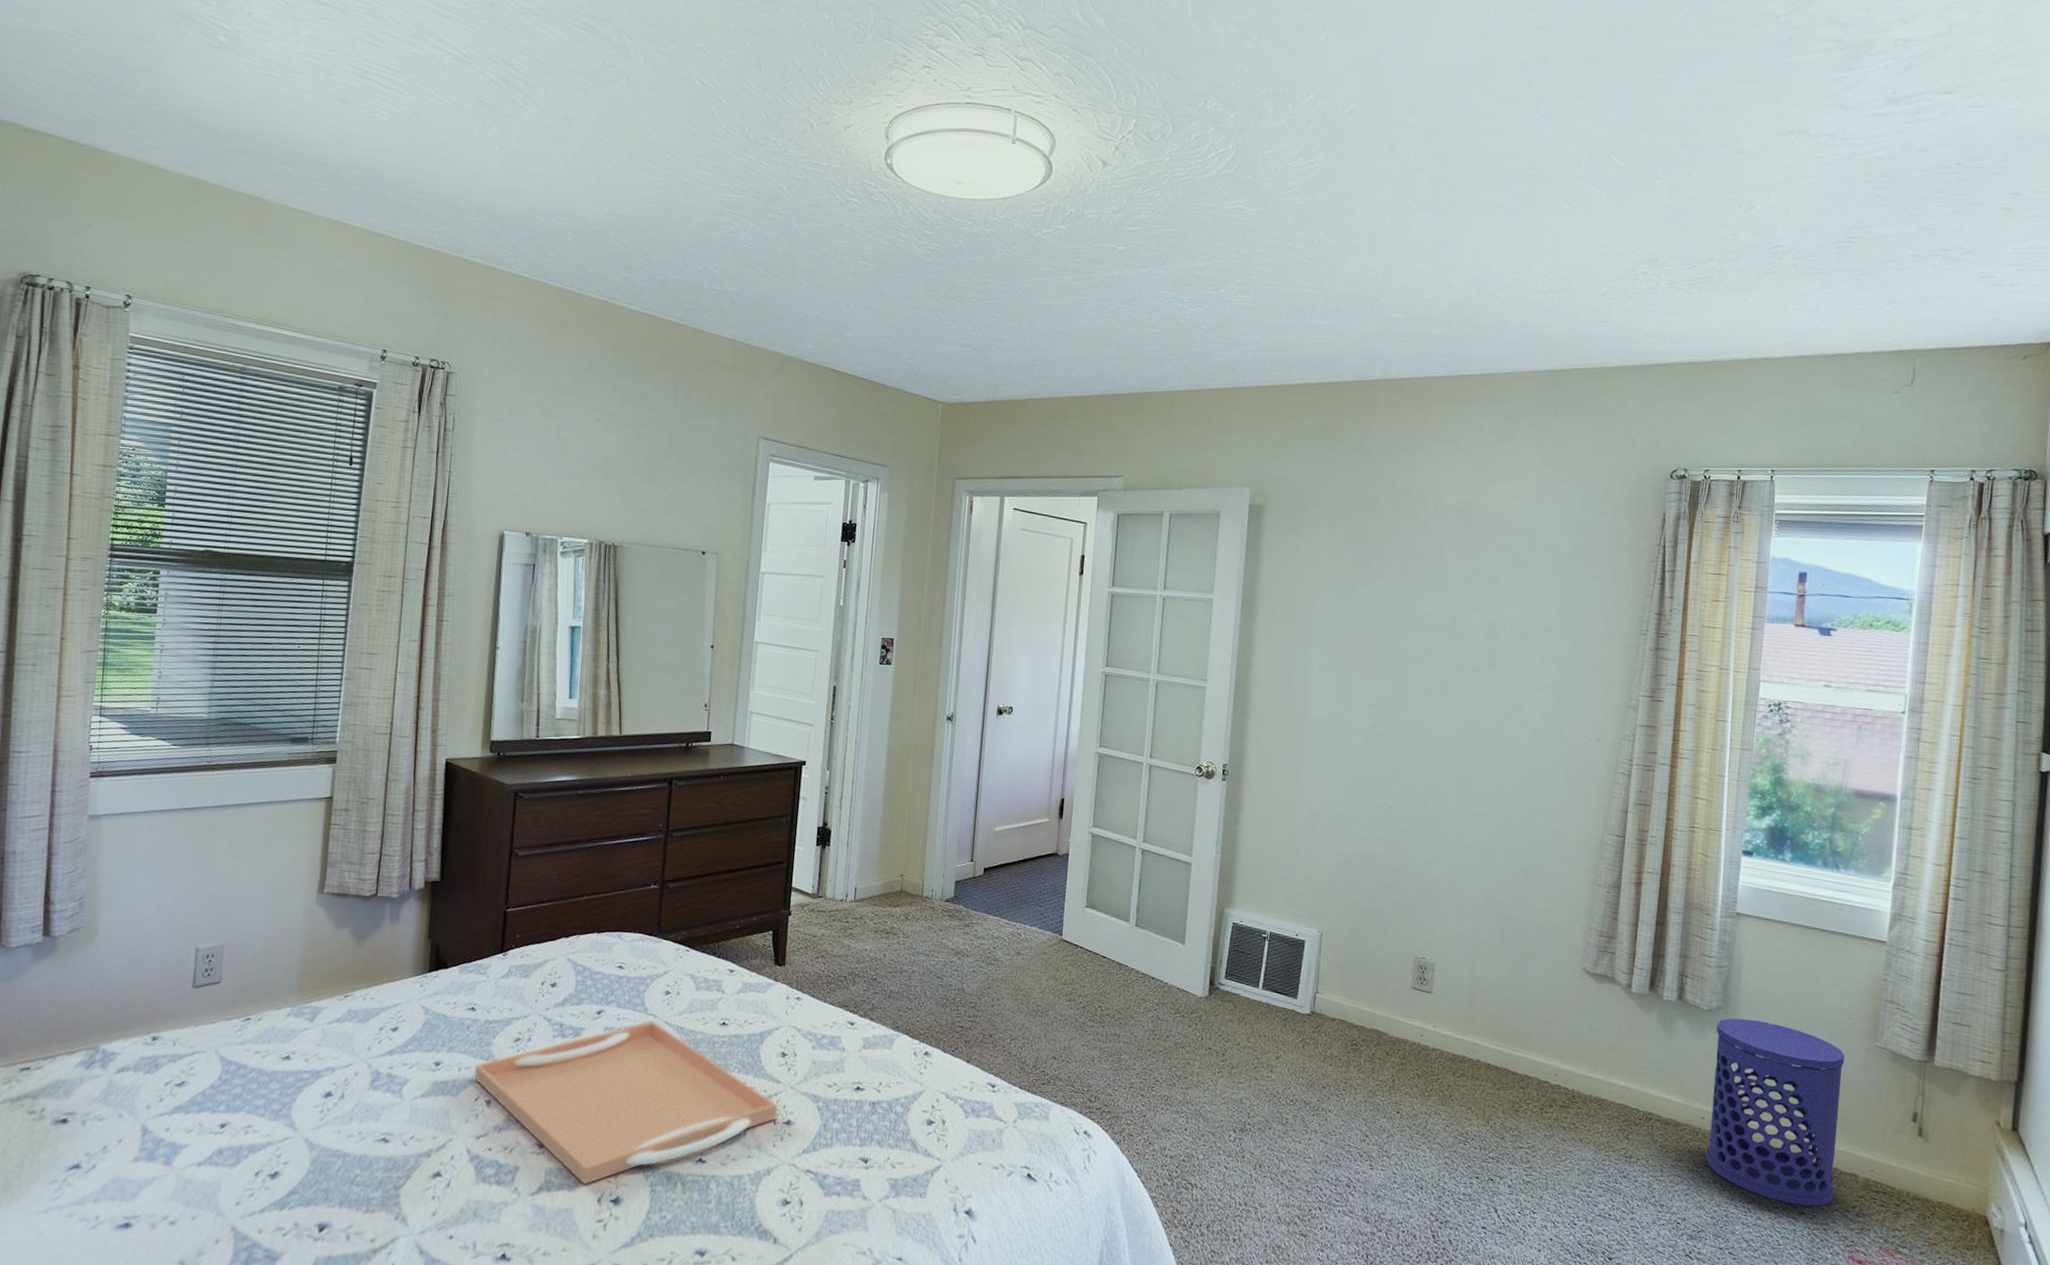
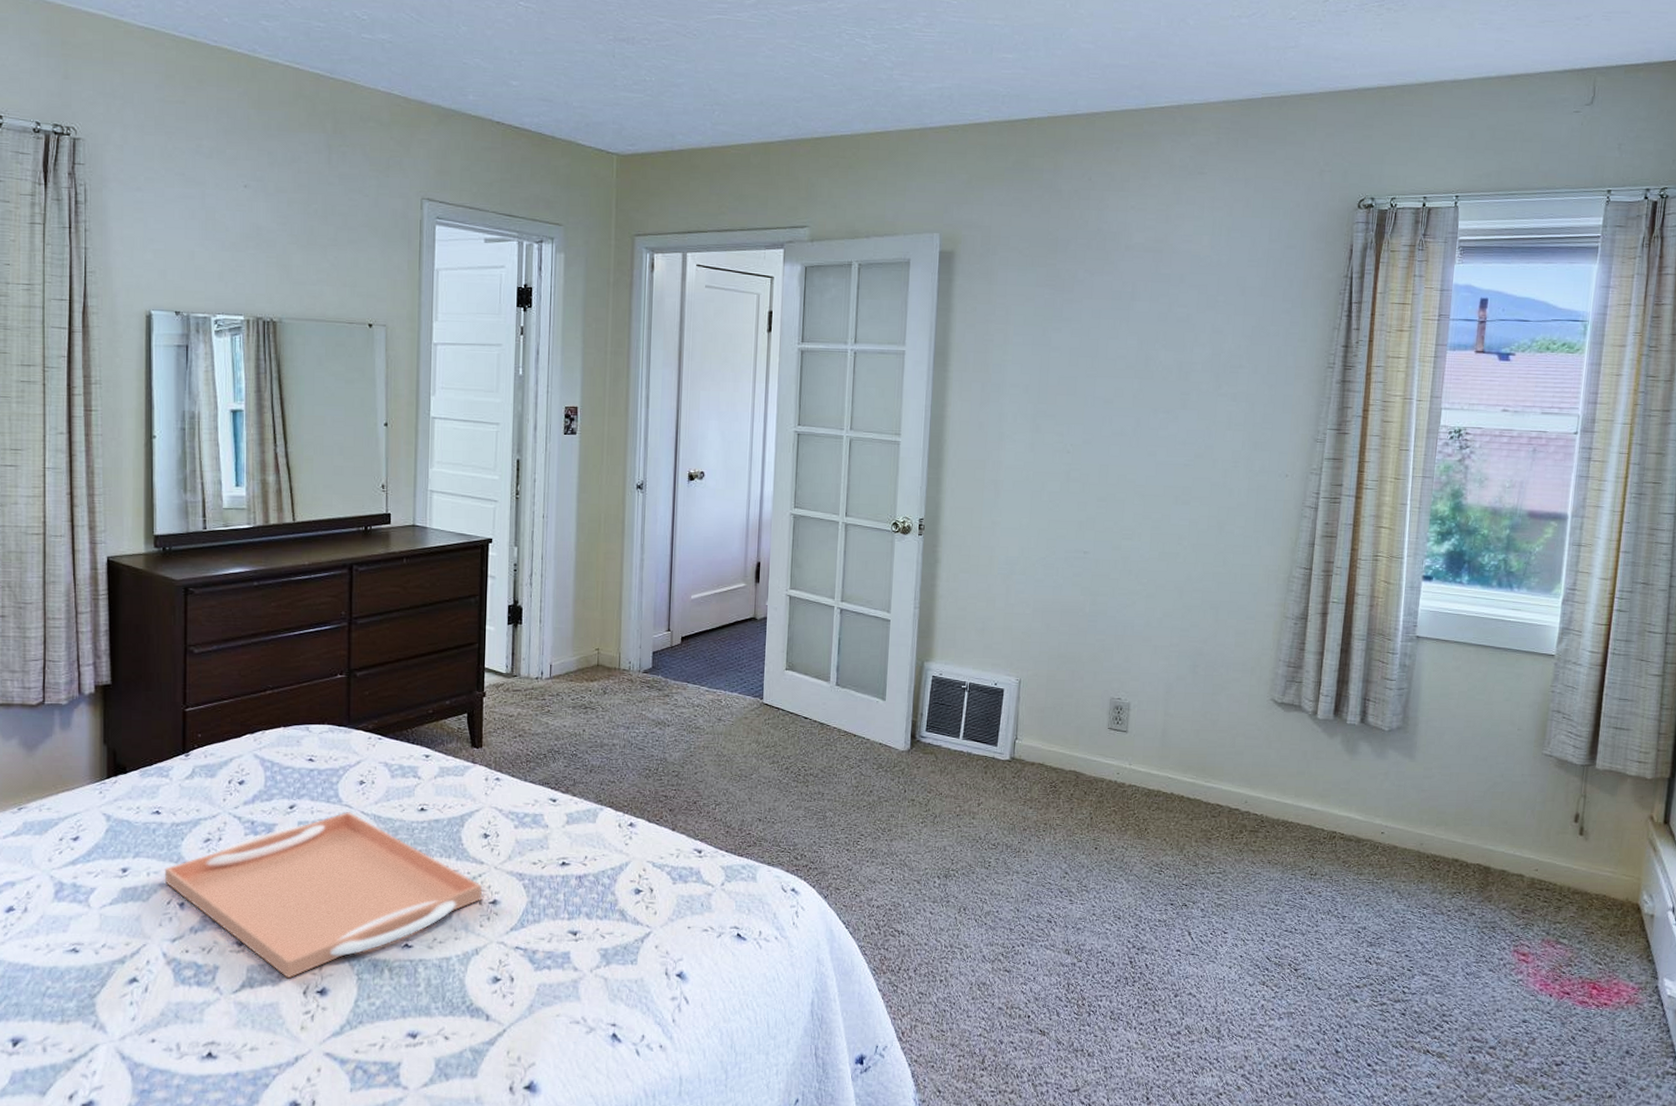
waste bin: present [1706,1018,1845,1207] -> none [1385,736,1515,908]

